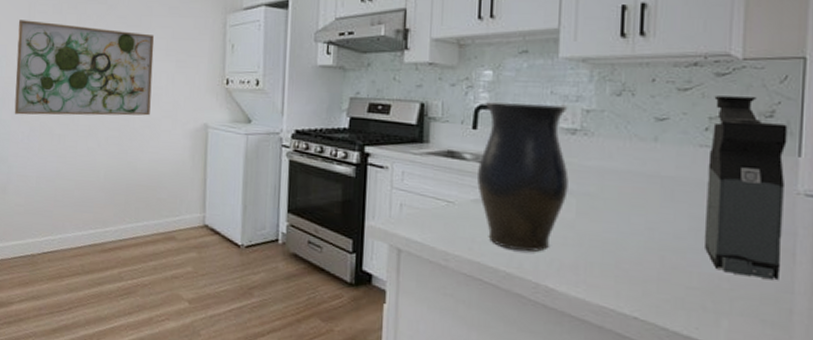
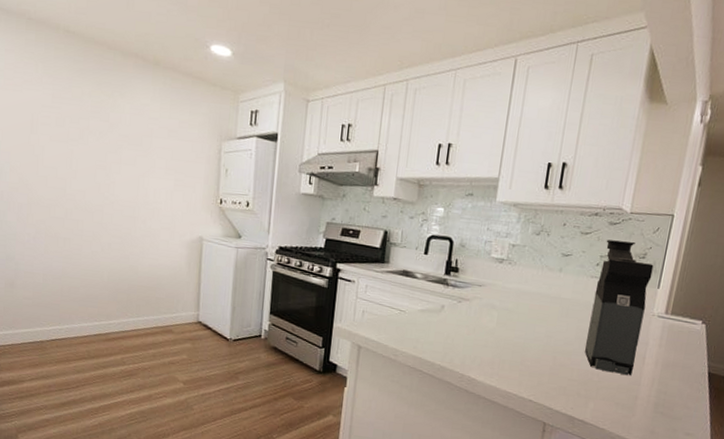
wall art: present [14,20,155,116] -> none [19,129,155,227]
vase: present [476,102,569,252] -> none [424,233,499,351]

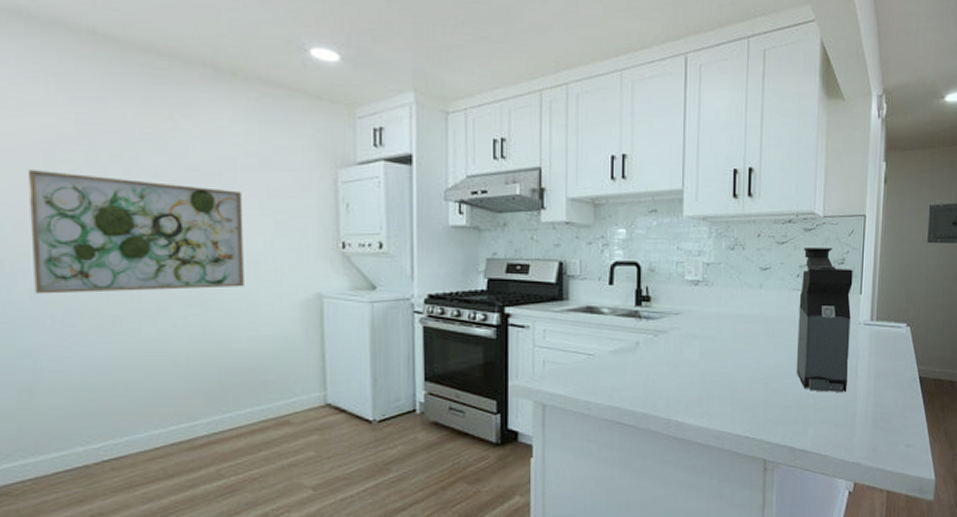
wall art: none [19,129,155,227] -> present [27,170,244,294]

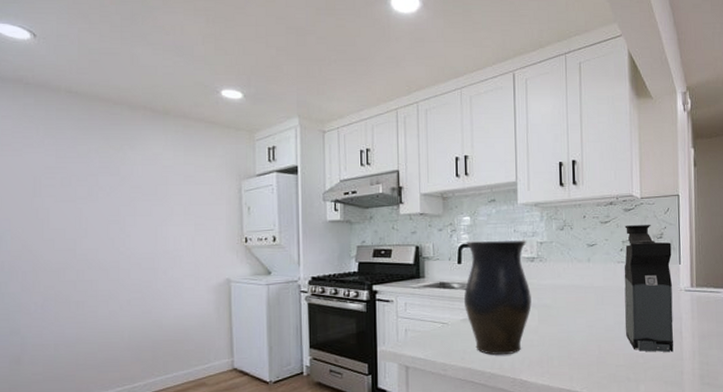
wall art: present [27,170,244,294] -> none [22,194,172,286]
vase: none [614,259,693,392] -> present [463,241,532,355]

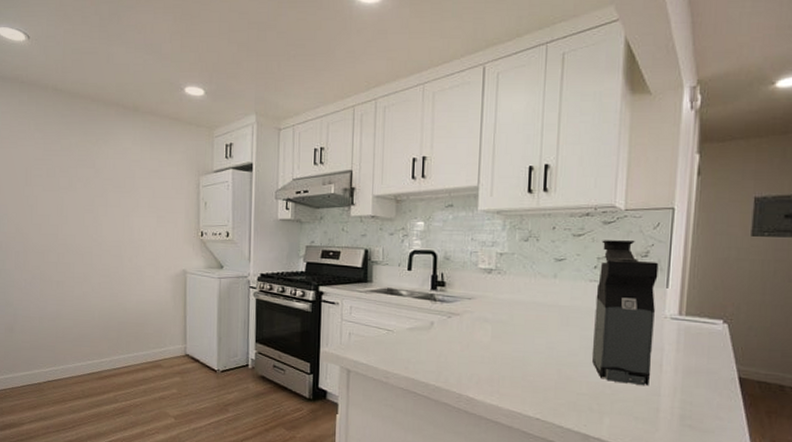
vase: present [463,241,532,355] -> none [411,248,486,369]

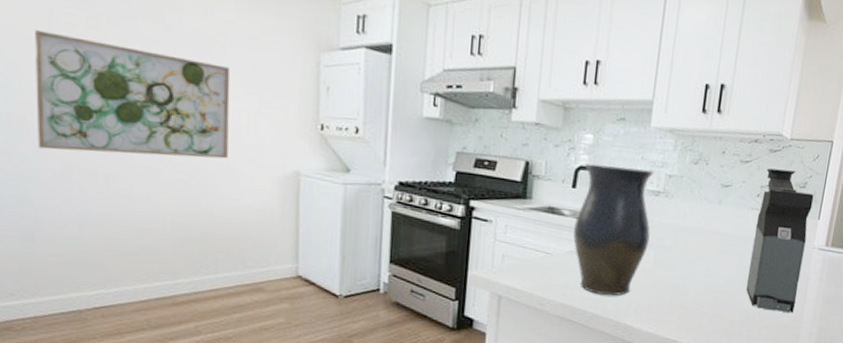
wall art: none [16,182,138,265] -> present [34,30,231,159]
vase: none [411,248,486,369] -> present [573,164,655,296]

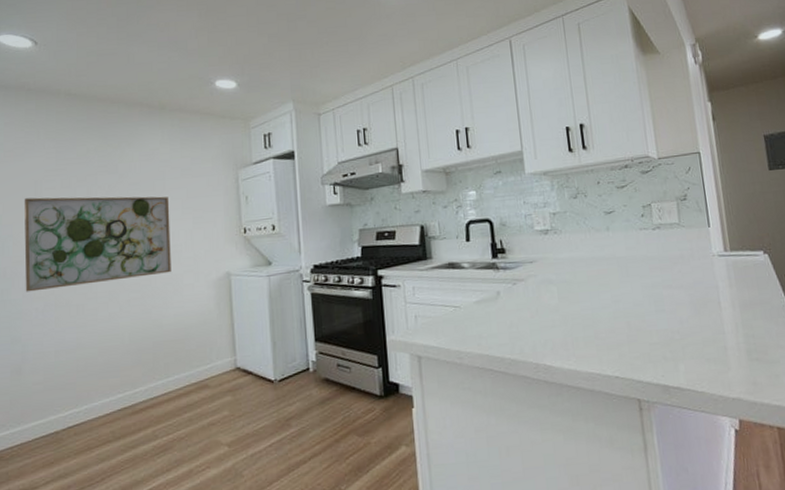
vase: present [573,164,655,296] -> none [473,212,550,339]
coffee maker: present [746,168,814,314] -> none [643,186,713,327]

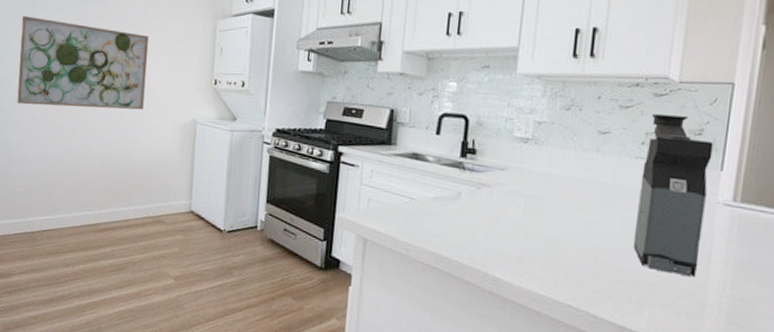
coffee maker: none [643,186,713,327] -> present [633,114,714,278]

